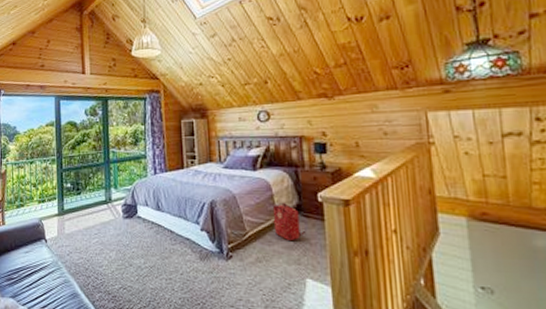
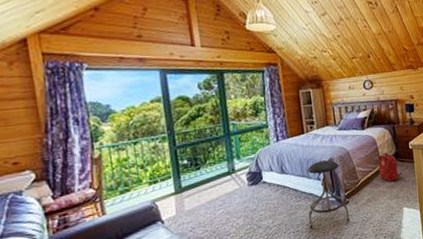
stool: none [183,202,233,281] -> present [308,160,351,229]

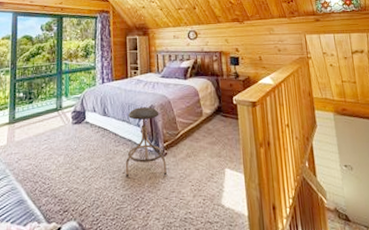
backpack: present [377,152,402,182] -> none [199,105,225,138]

